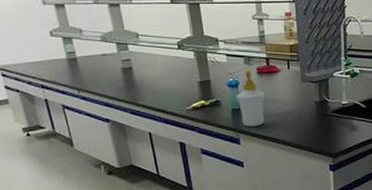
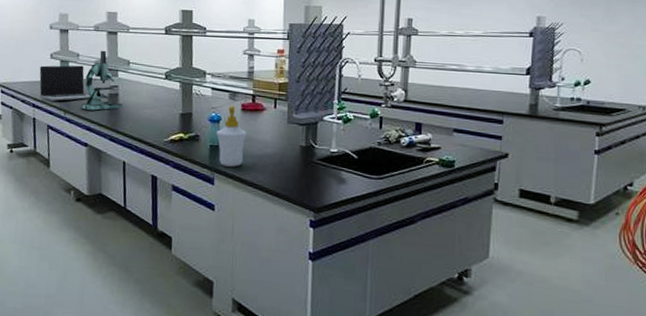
laptop computer: none [40,41,103,81] -> present [39,65,90,102]
microscope: none [94,24,140,86] -> present [81,50,124,111]

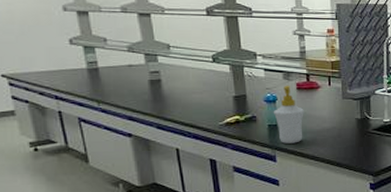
laptop computer: present [39,65,90,102] -> none [57,51,127,92]
microscope: present [81,50,124,111] -> none [117,33,169,99]

